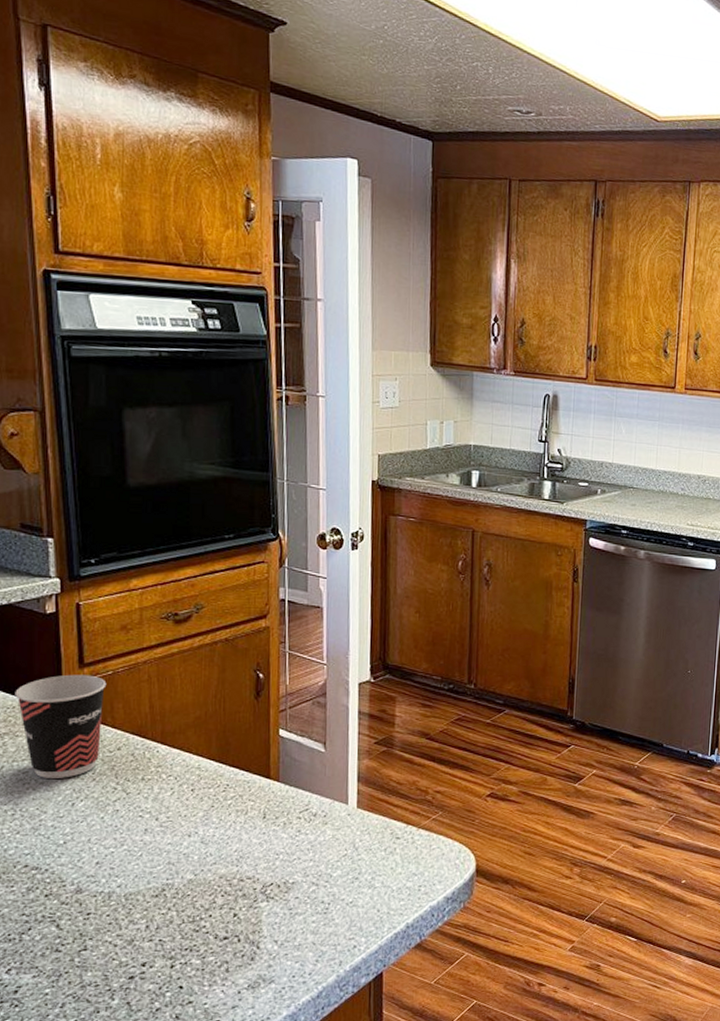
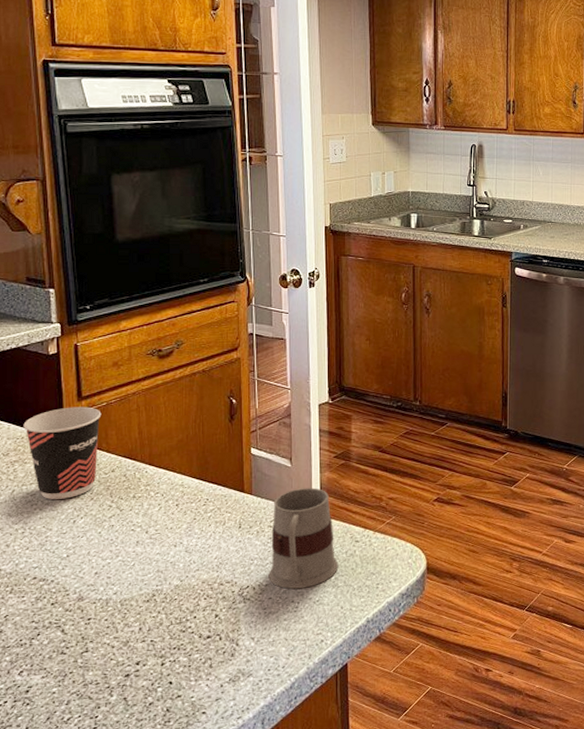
mug: none [295,776,376,888] -> present [268,488,339,589]

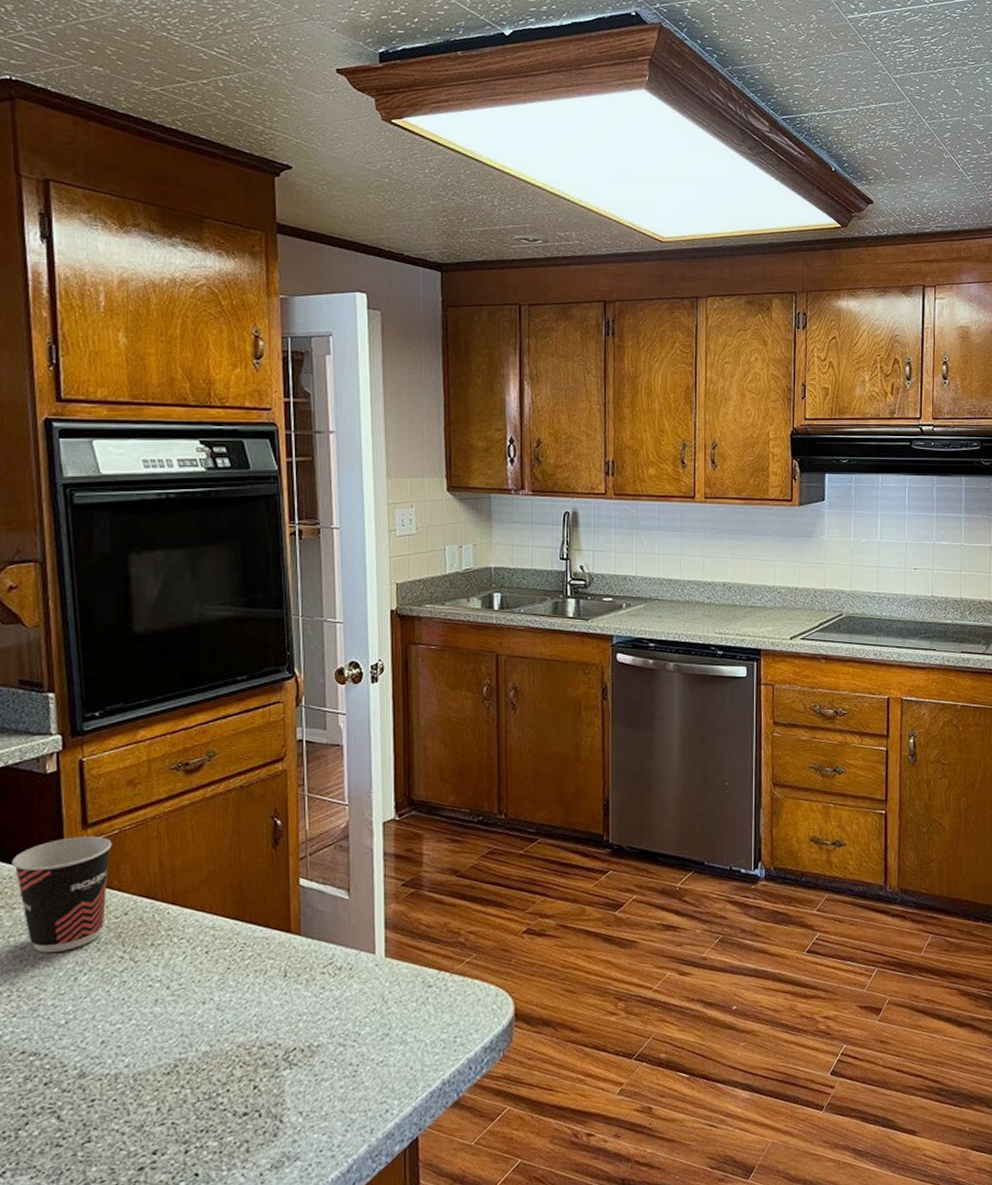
mug: present [268,488,339,589] -> none [320,923,408,1049]

